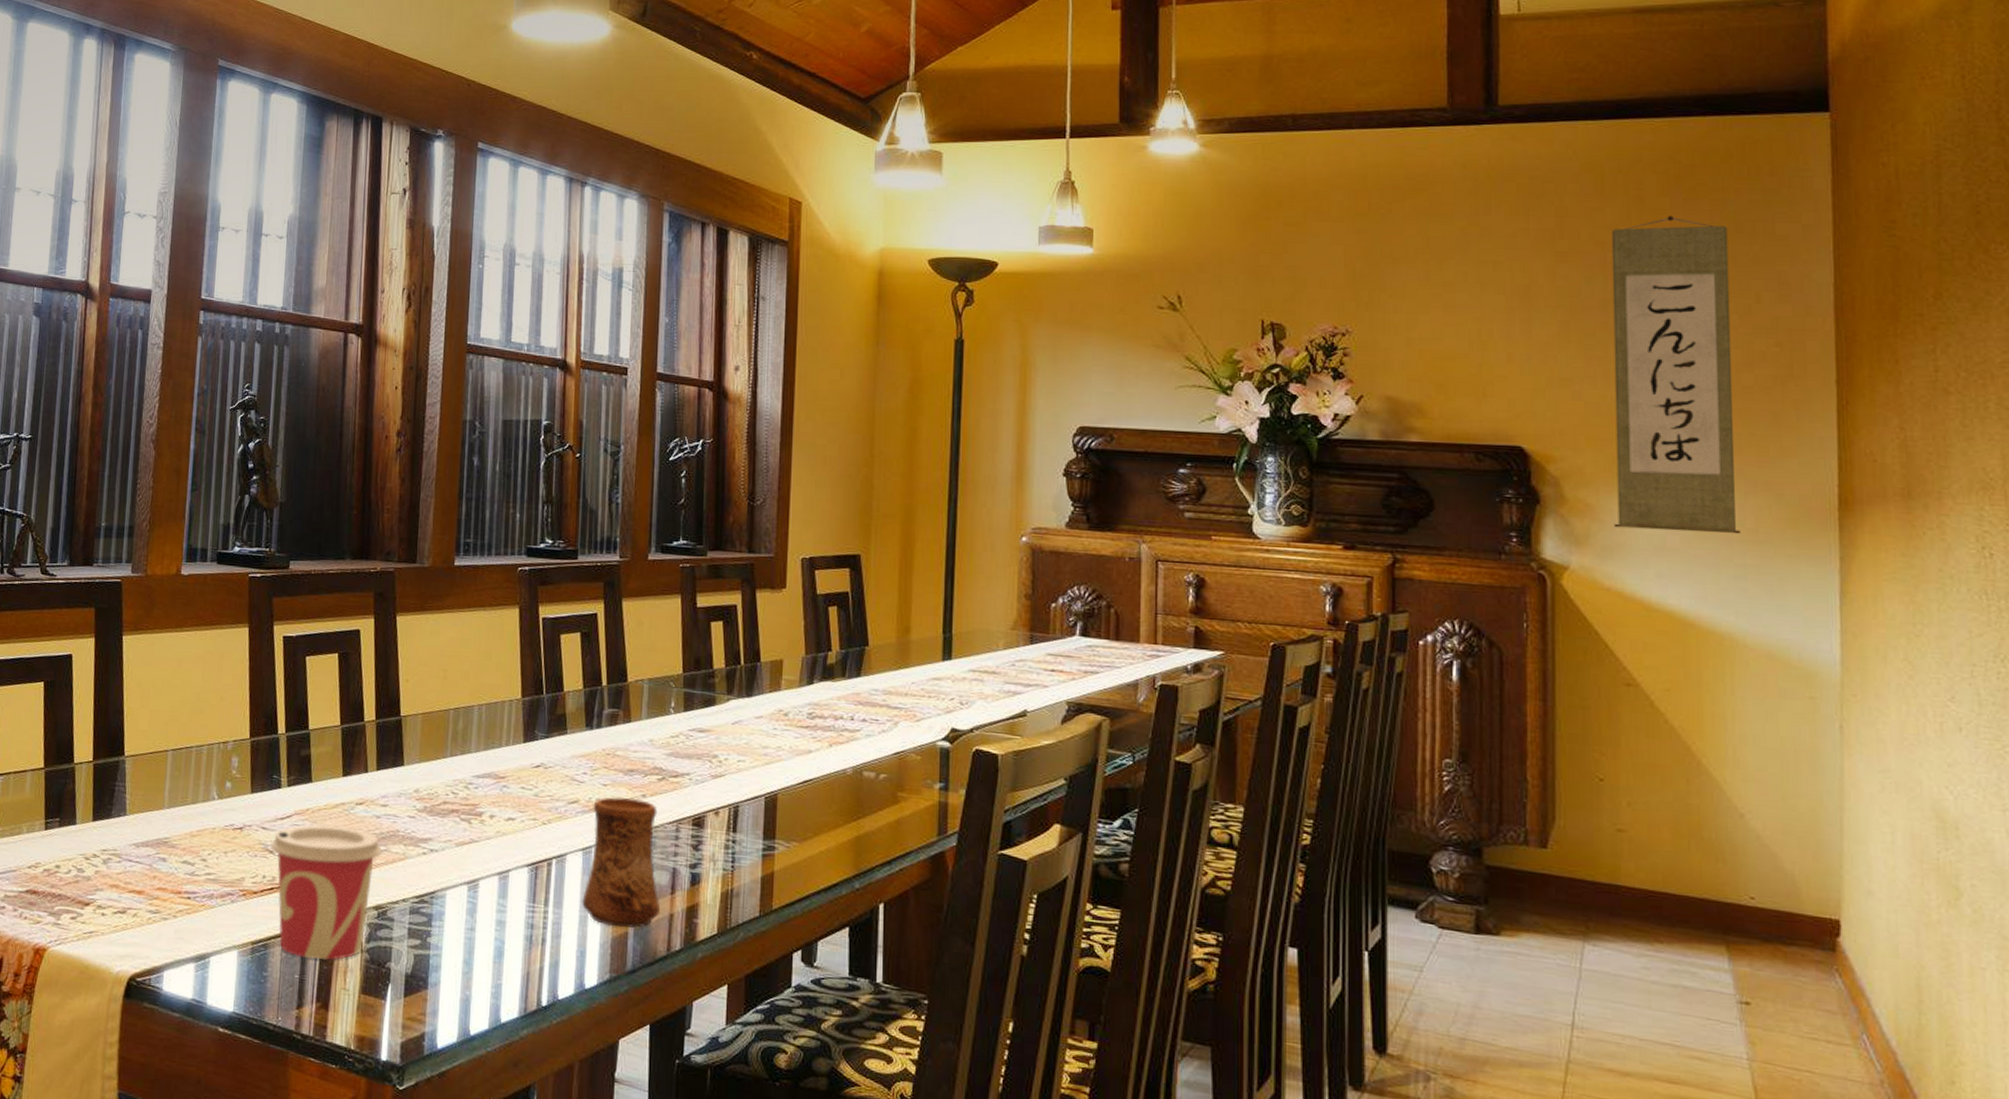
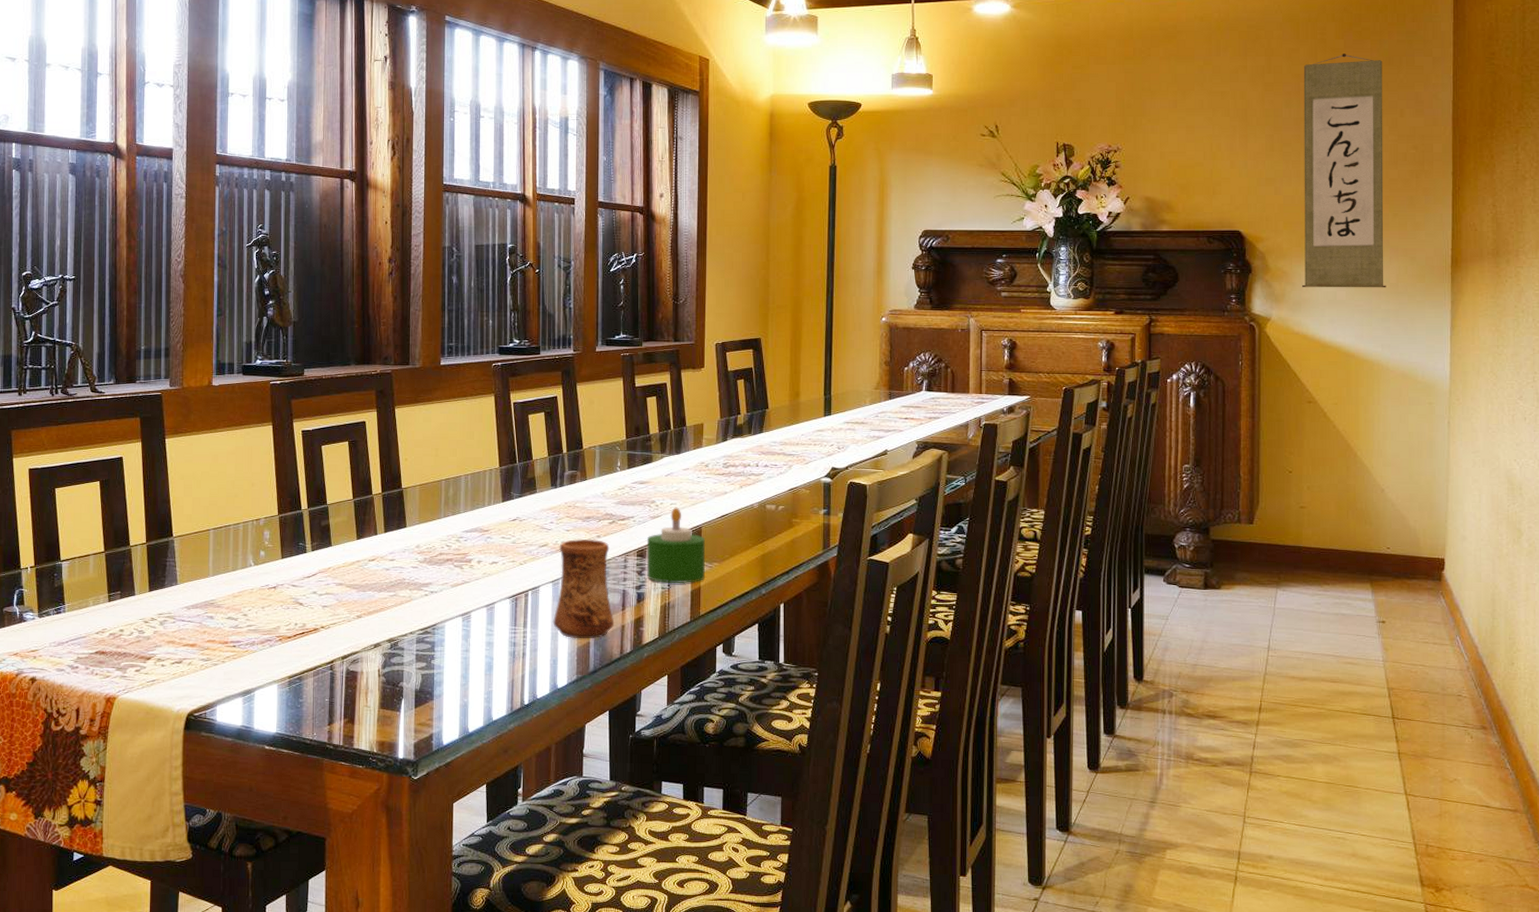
cup: present [269,824,383,960] -> none [299,579,392,685]
candle: none [704,765,781,867] -> present [646,507,705,584]

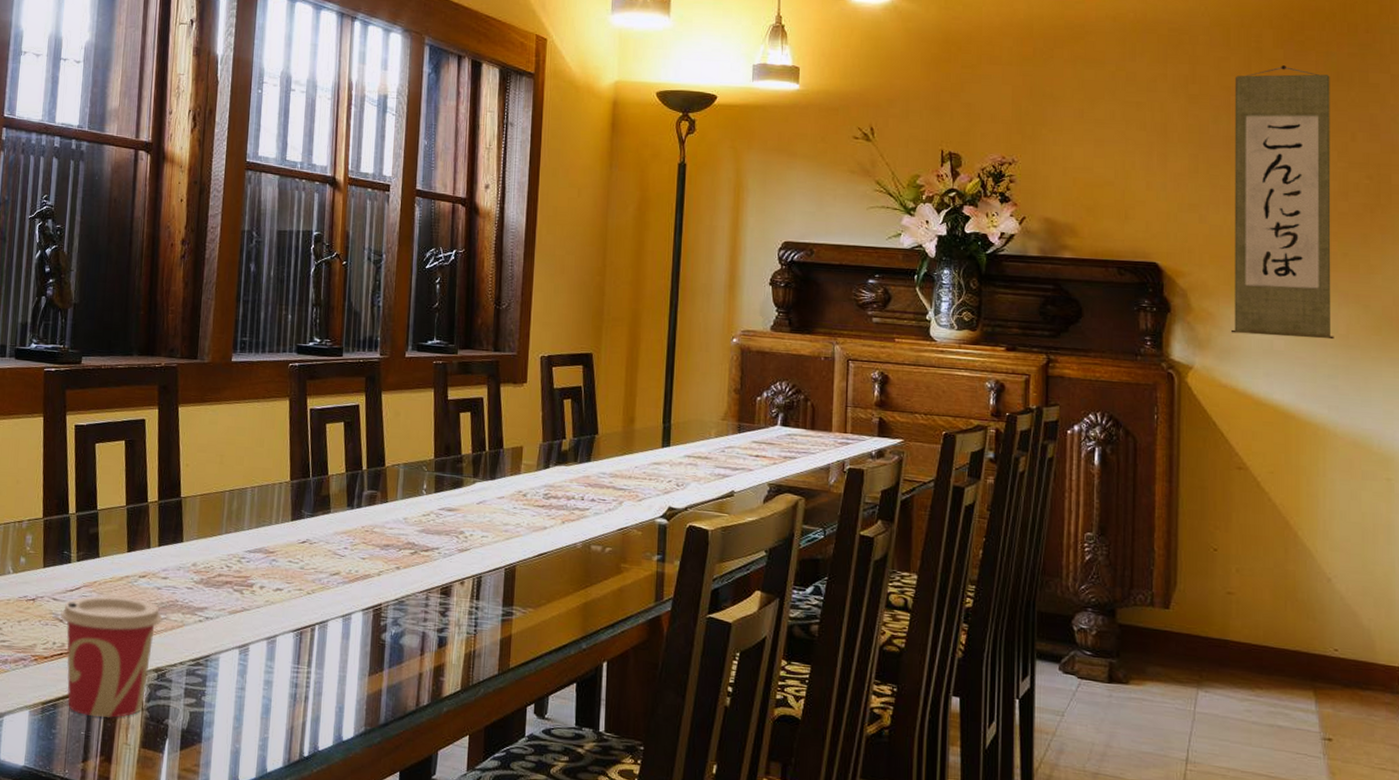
cup: none [299,579,392,685] -> present [60,596,163,718]
cup: present [552,538,615,639] -> none [340,568,411,686]
candle: present [646,507,705,584] -> none [451,540,519,630]

